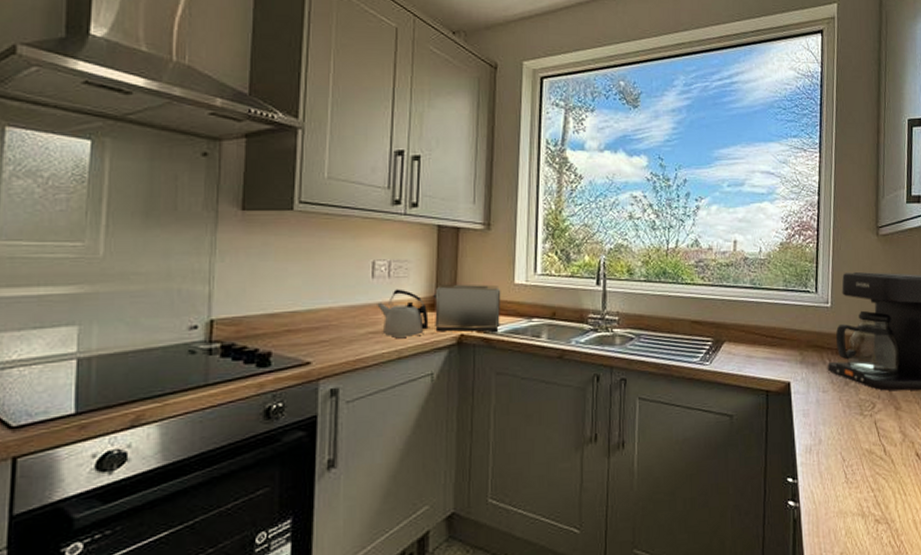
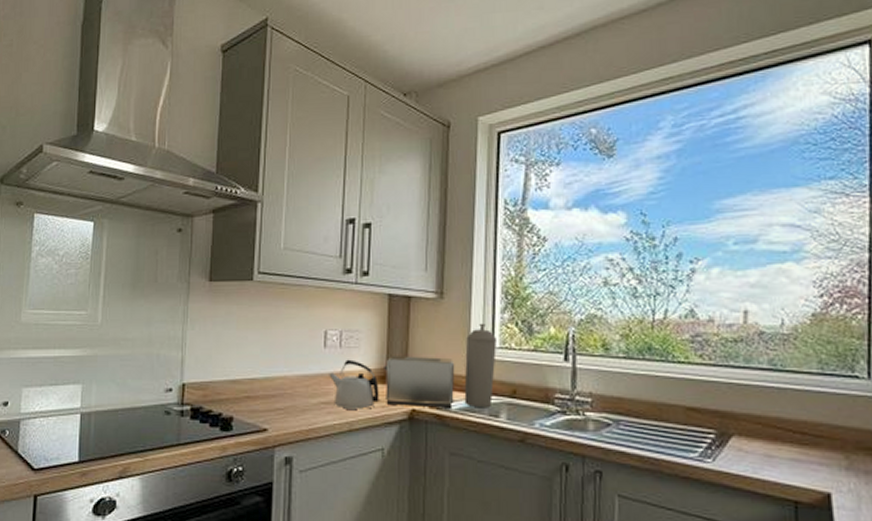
canister: none [509,252,539,330] -> present [464,323,497,408]

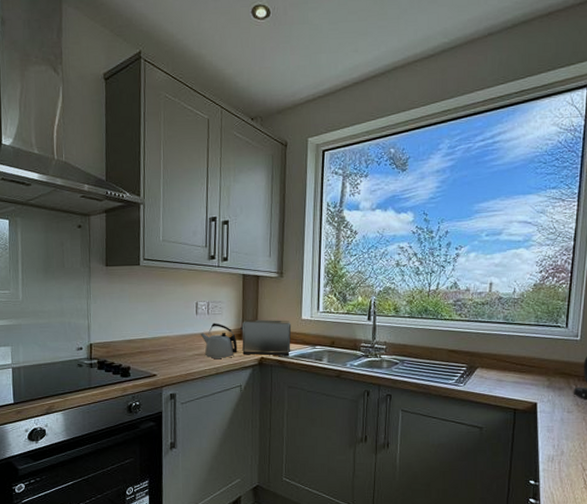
canister: present [464,323,497,408] -> none [298,294,321,355]

